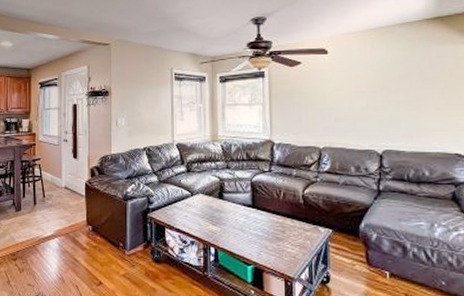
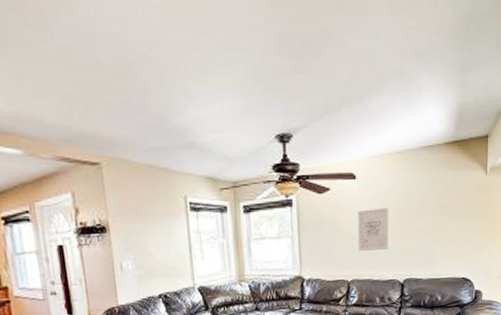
wall art: none [329,79,364,120] -> present [357,207,389,251]

